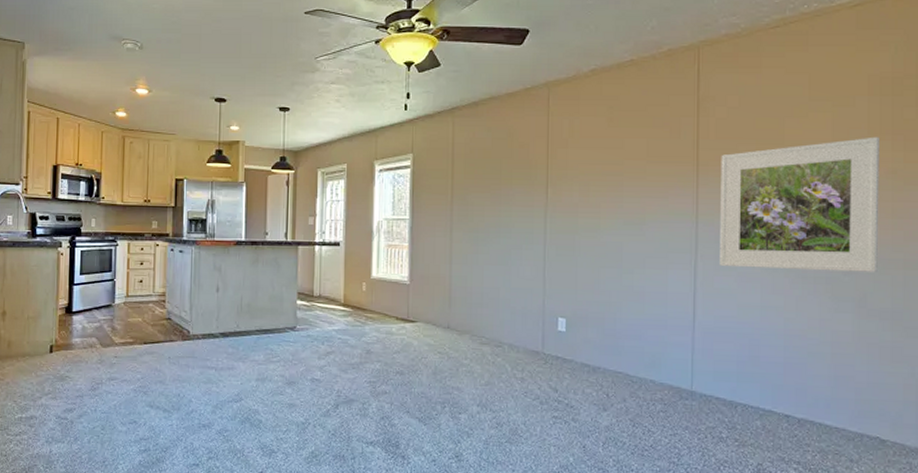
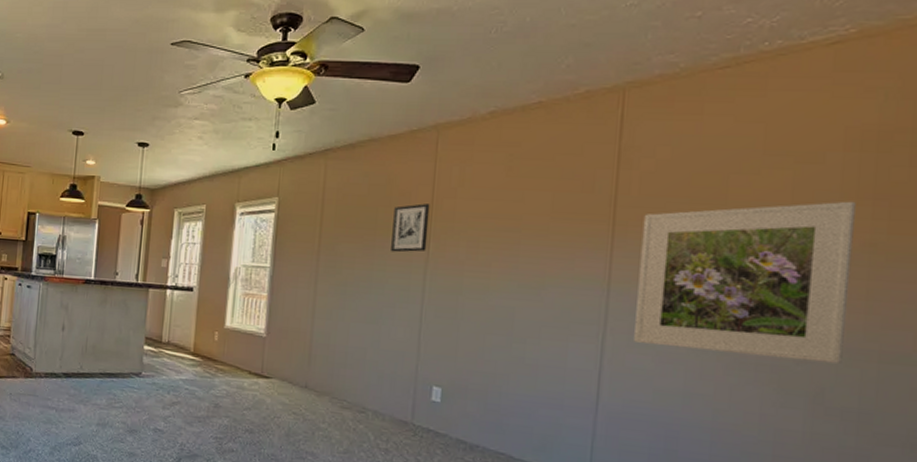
wall art: none [515,154,546,199] -> present [391,203,430,253]

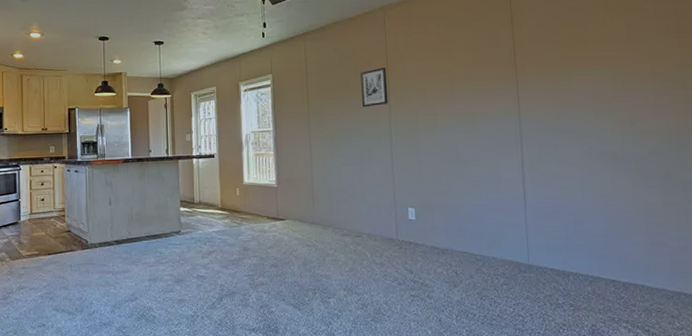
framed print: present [634,201,856,364] -> none [535,35,678,155]

